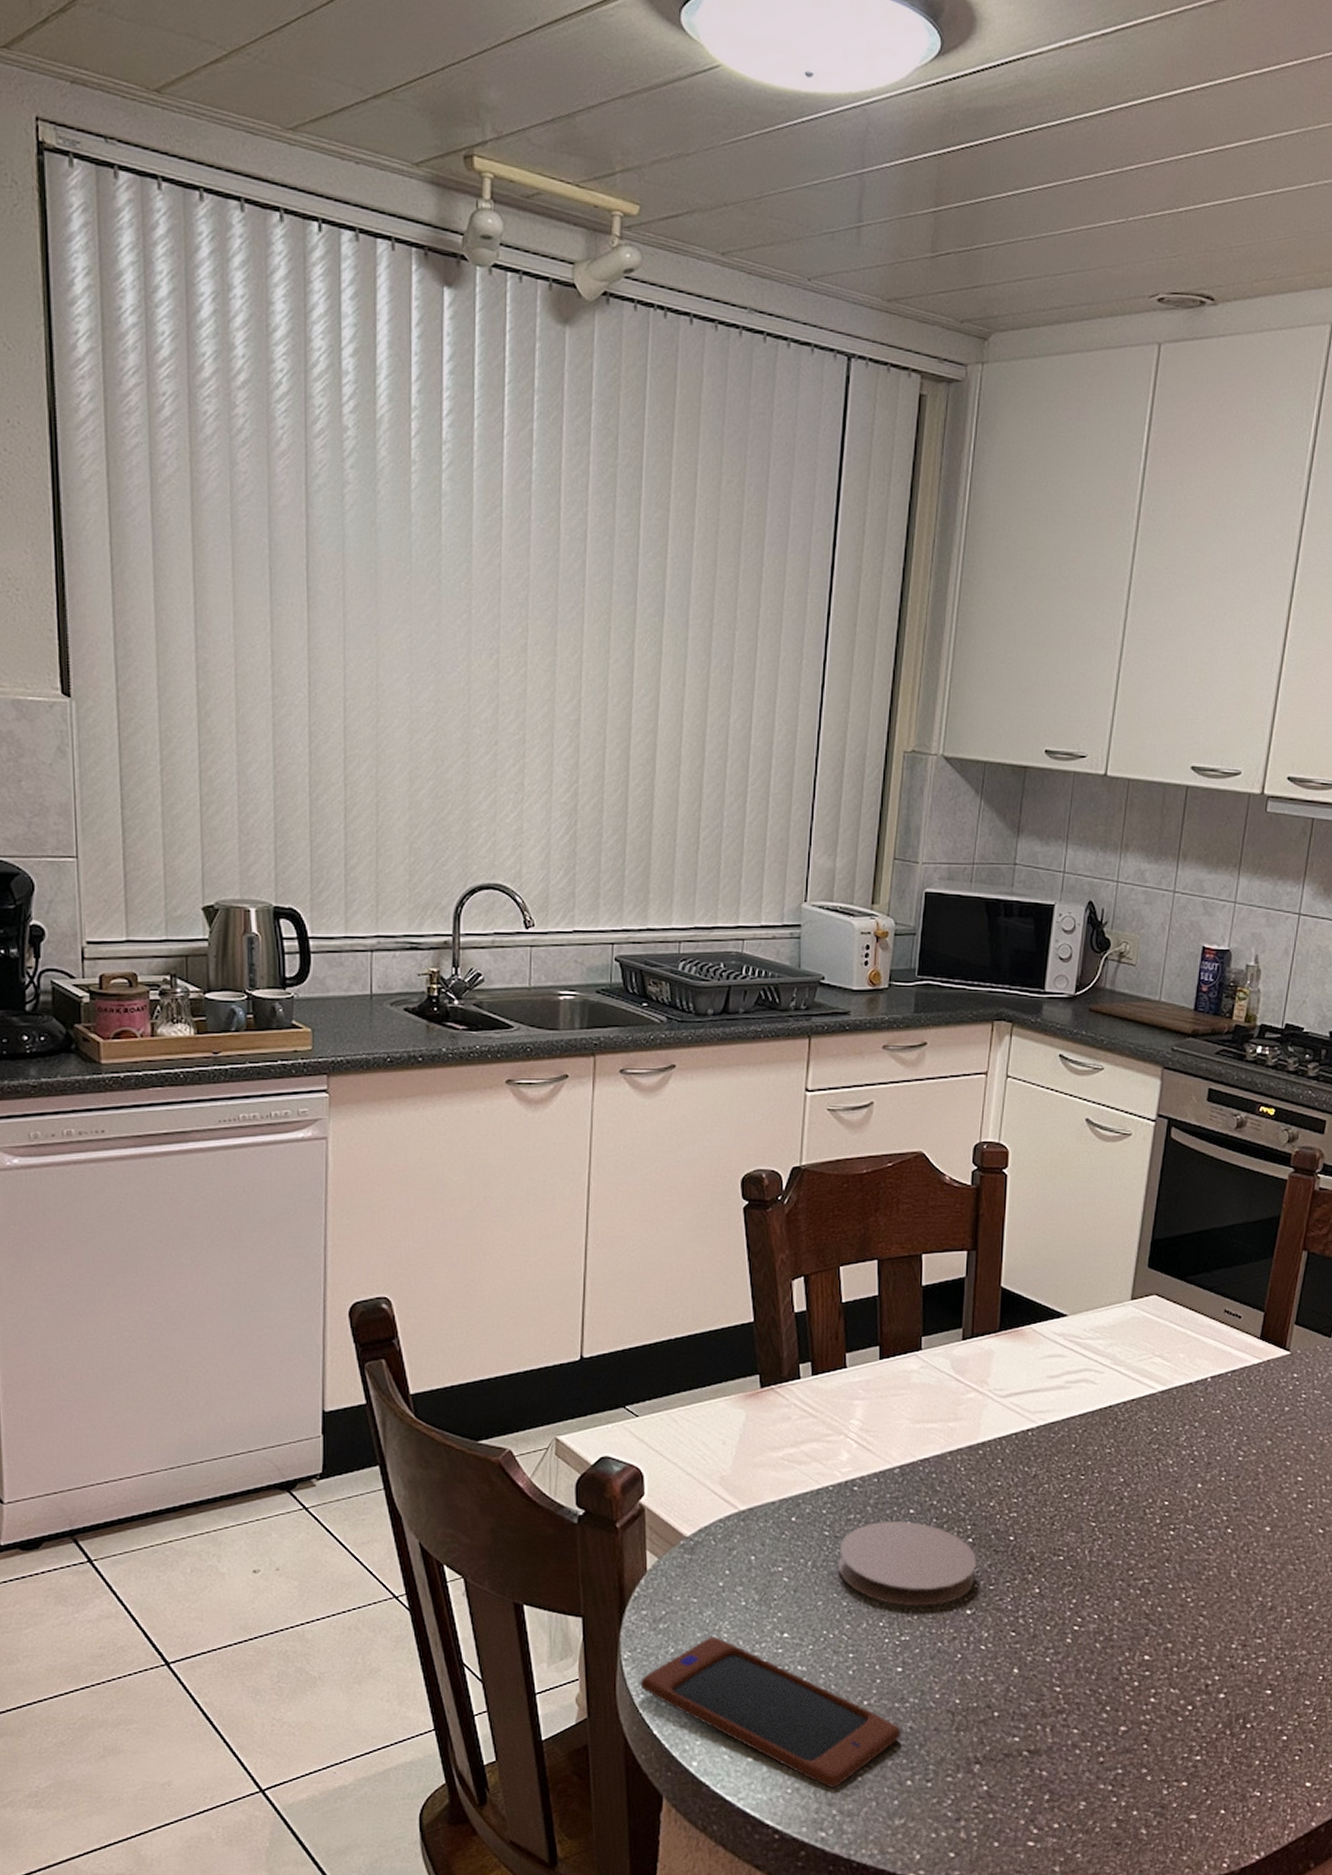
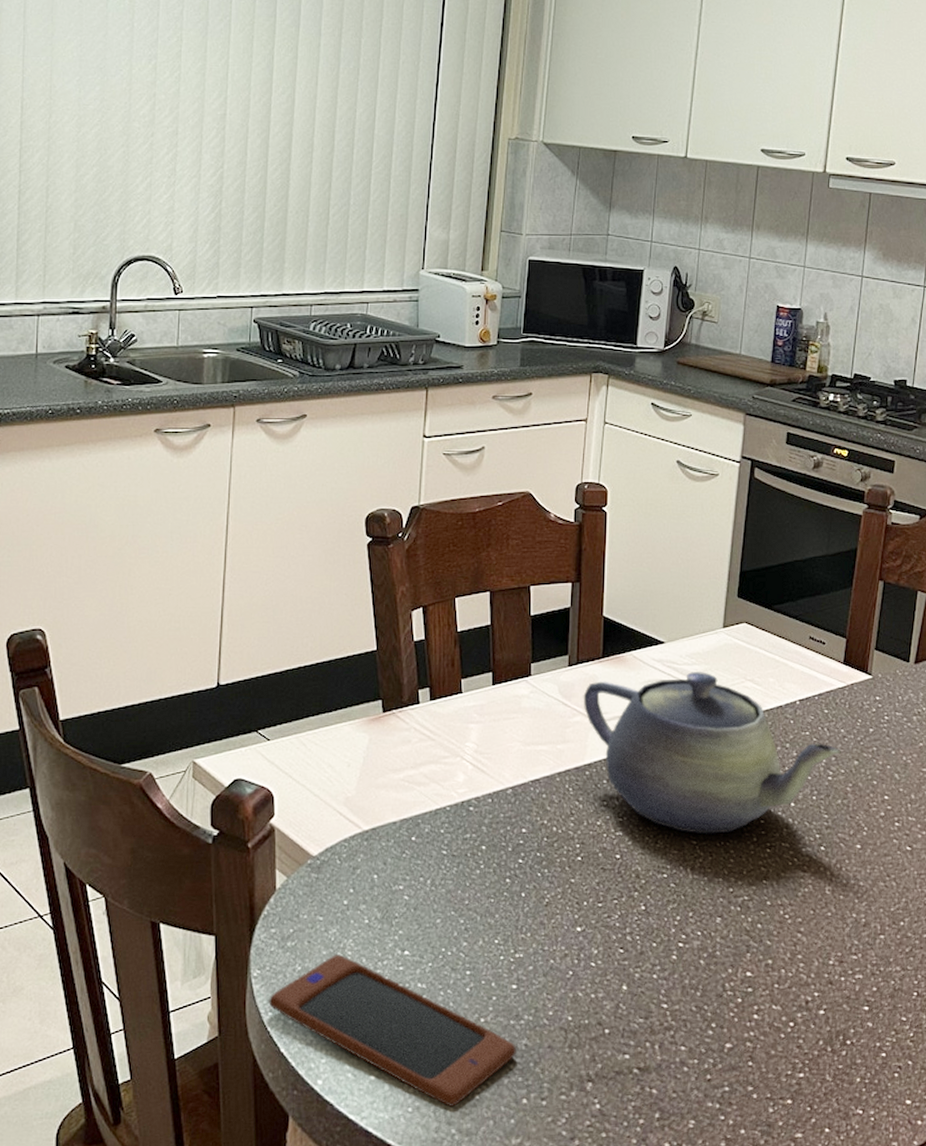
coaster: present [837,1521,977,1607] -> none [454,840,586,924]
teapot: none [977,1347,1254,1516] -> present [583,672,841,834]

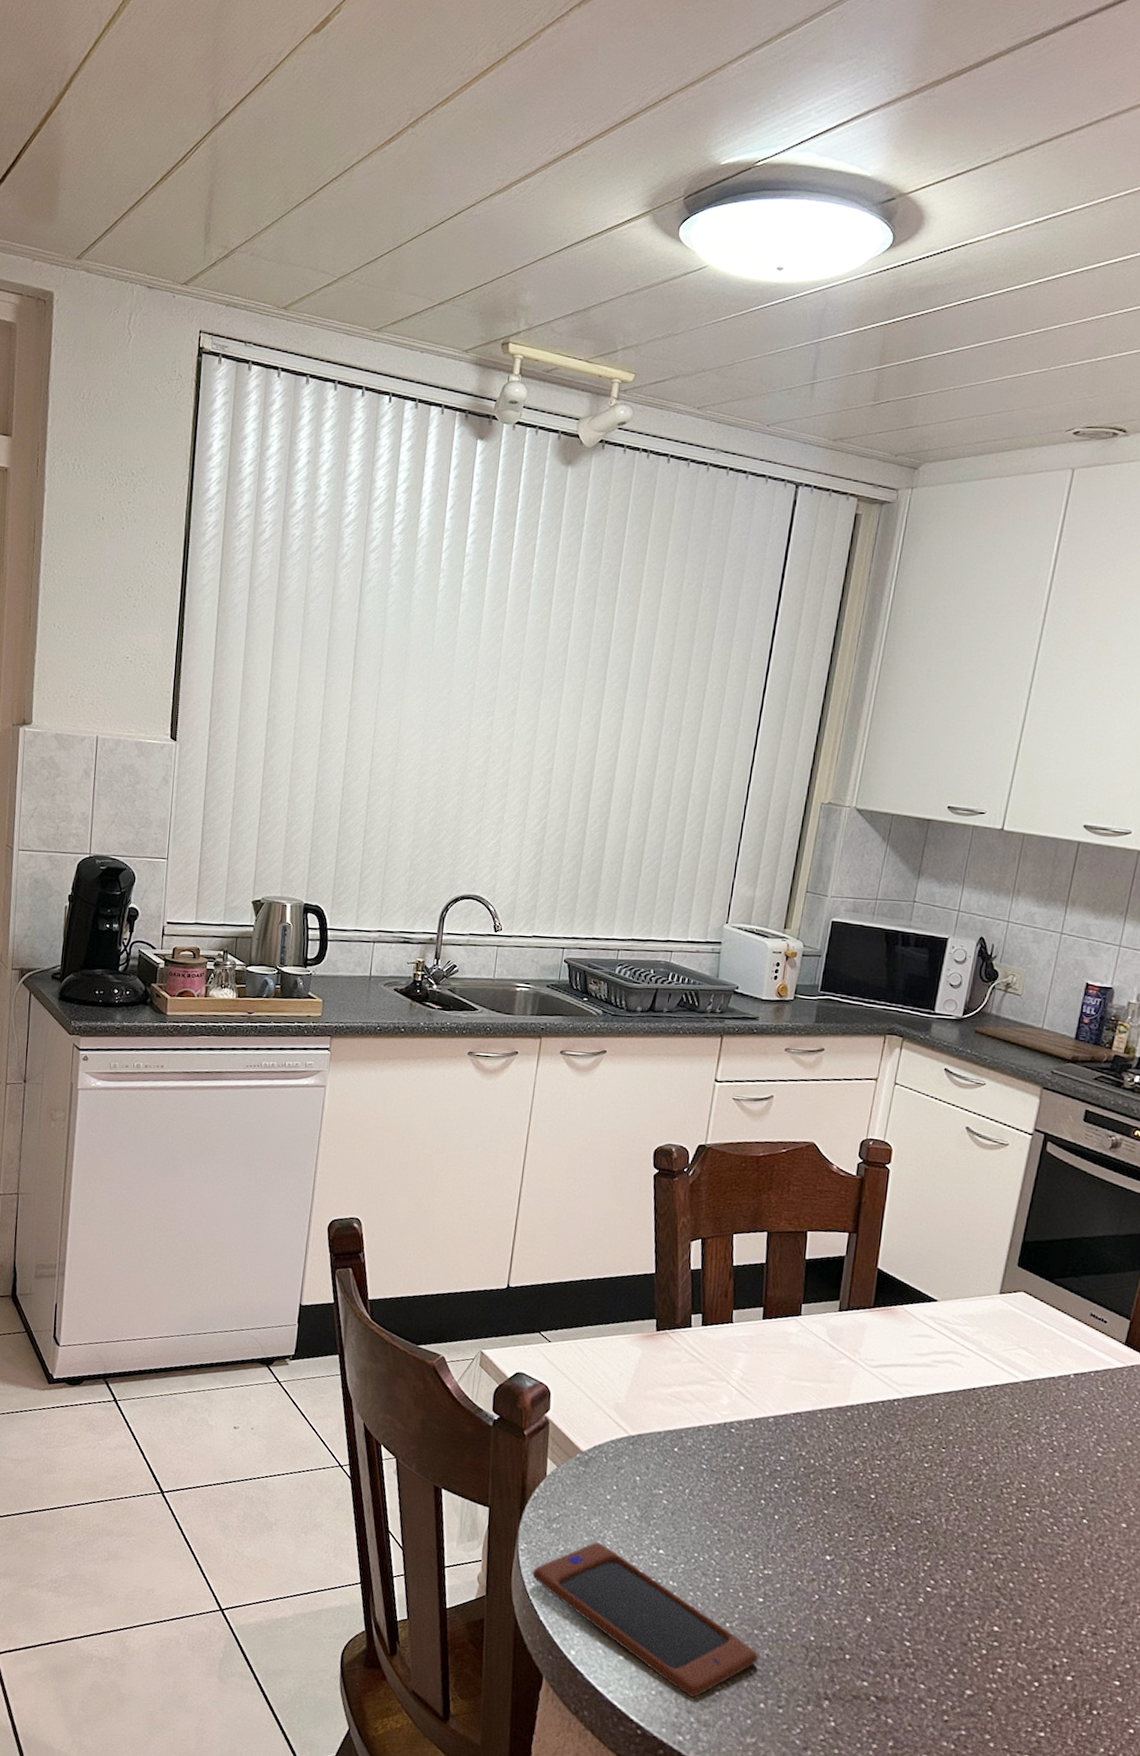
teapot: present [583,672,841,834] -> none [850,1329,1114,1491]

